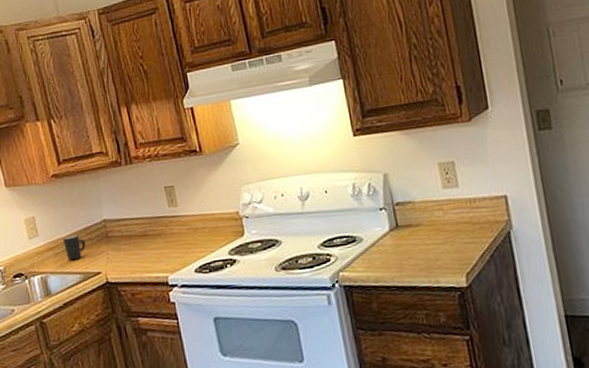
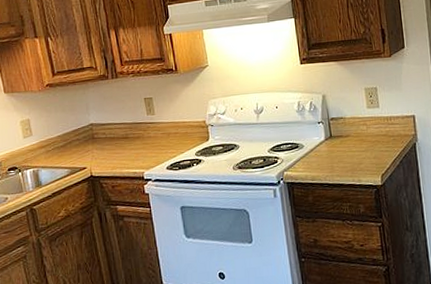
mug: present [62,235,86,261] -> none [53,136,74,157]

